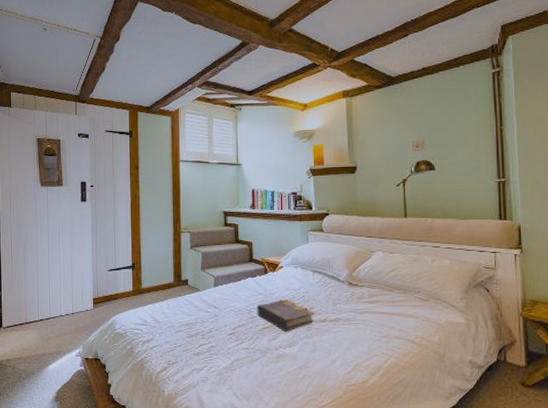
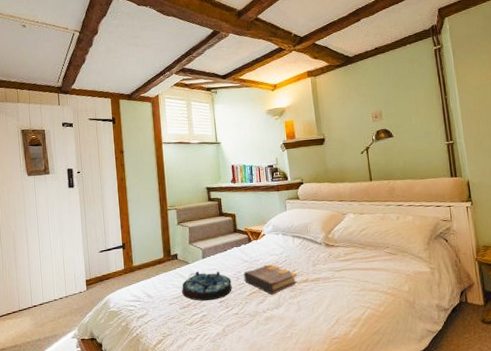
serving tray: none [191,299,243,332] -> present [182,271,232,301]

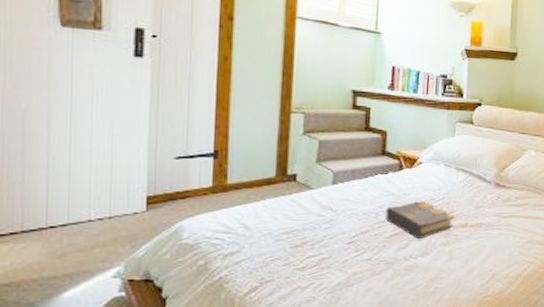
serving tray: present [182,271,232,301] -> none [296,200,368,240]

